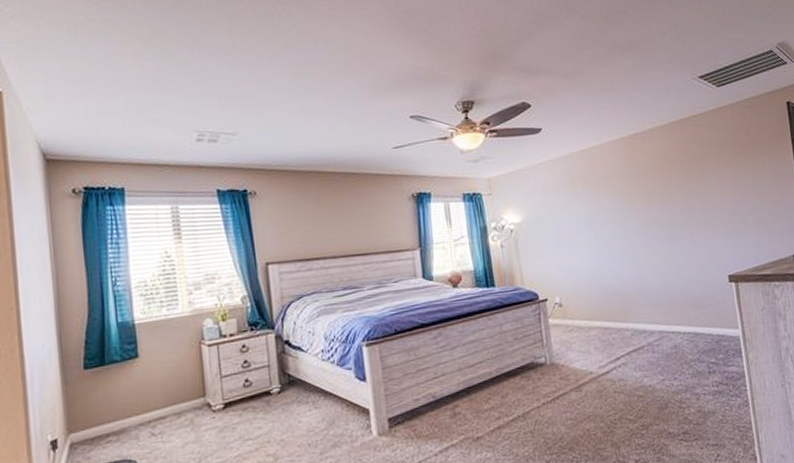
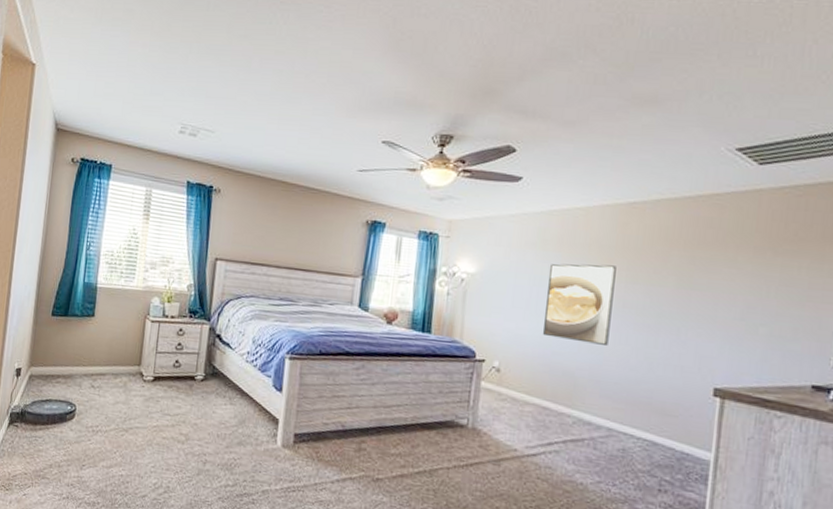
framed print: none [582,191,643,265] -> present [543,263,616,345]

